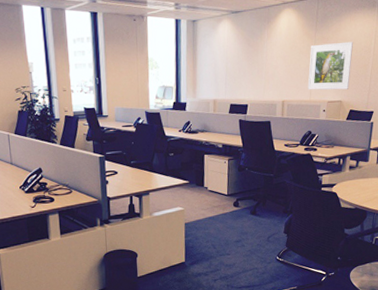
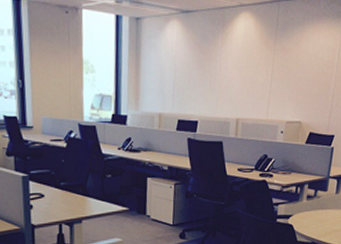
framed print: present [308,41,354,90] -> none [265,55,316,109]

